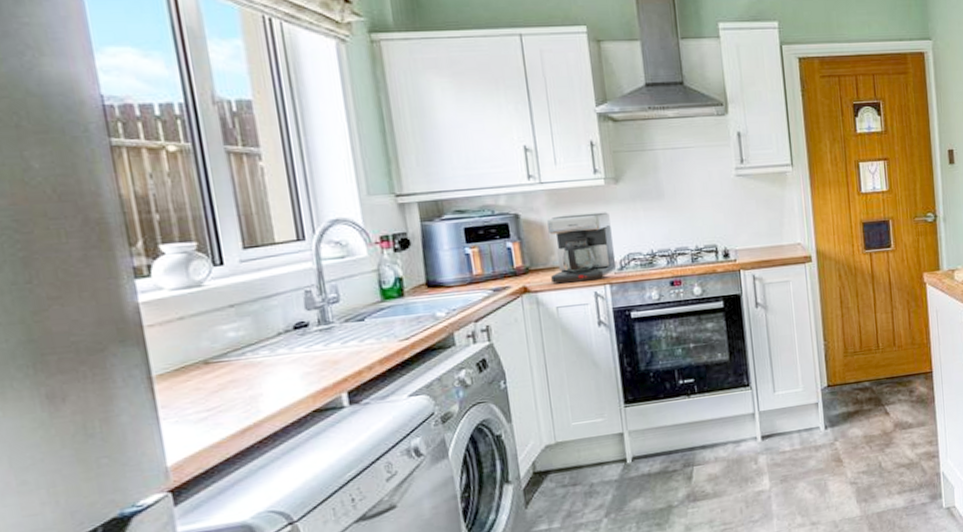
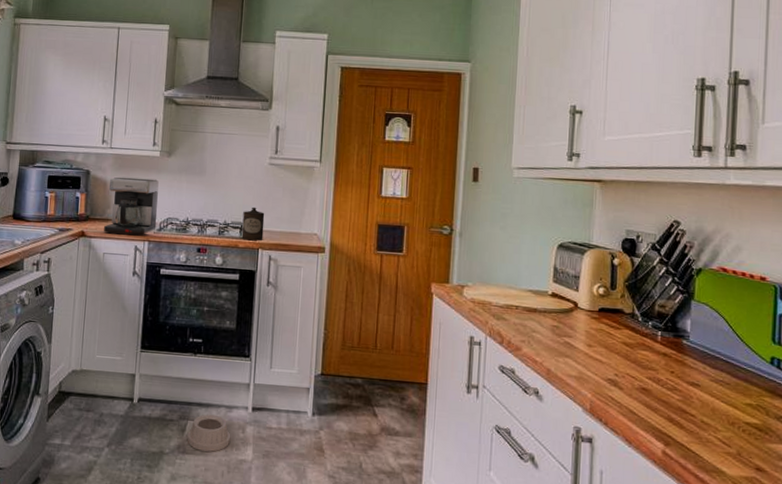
pet bowl: none [695,453,744,494] -> present [187,414,231,452]
canister: none [715,225,743,263] -> present [241,207,265,241]

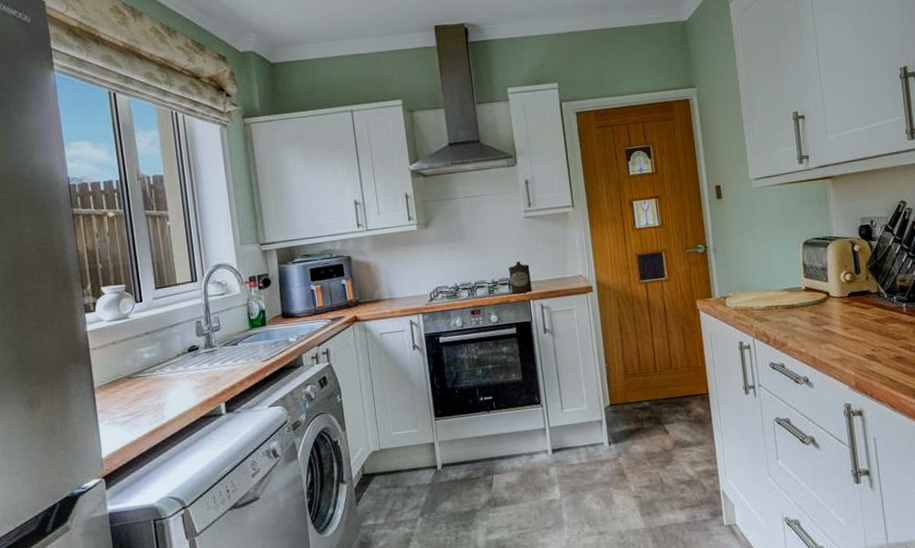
coffee maker: present [104,177,159,236] -> none [373,252,428,314]
pet bowl: present [187,414,231,452] -> none [495,463,538,501]

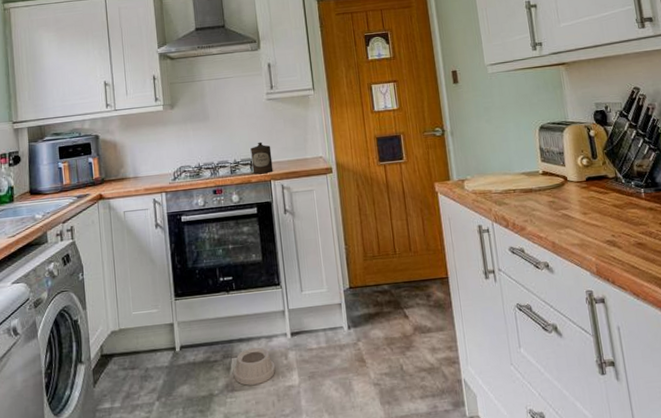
pet bowl: none [495,463,538,501] -> present [233,347,276,386]

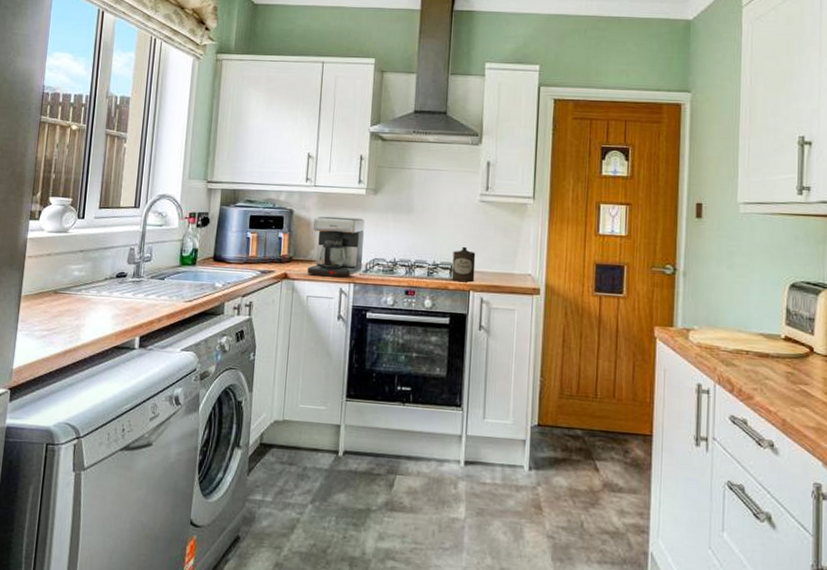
coffee maker: none [119,132,171,192] -> present [307,216,365,278]
pet bowl: present [233,347,276,386] -> none [395,468,442,510]

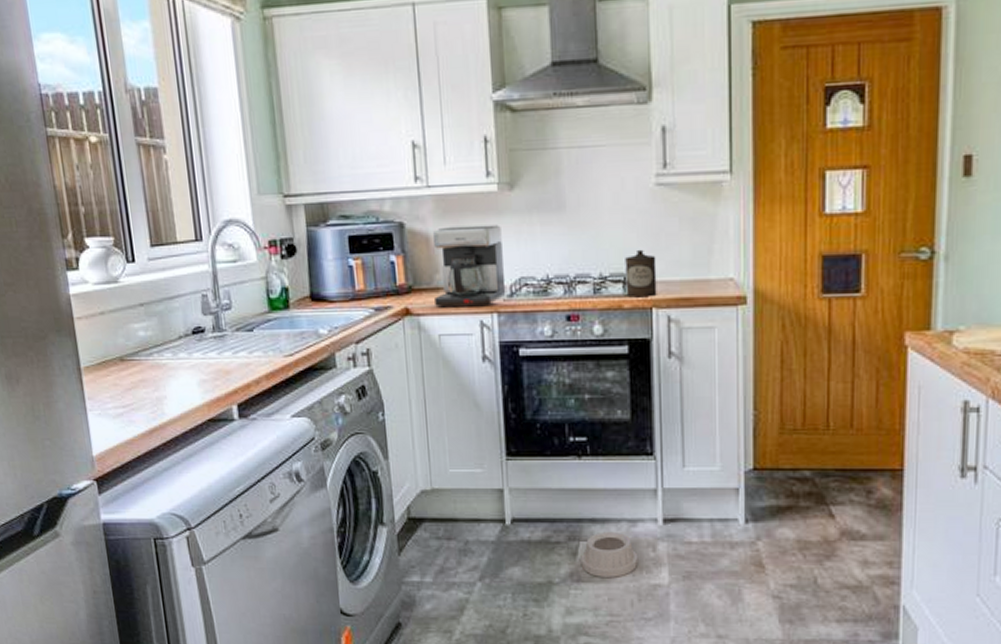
pet bowl: none [395,468,442,510] -> present [580,531,639,579]

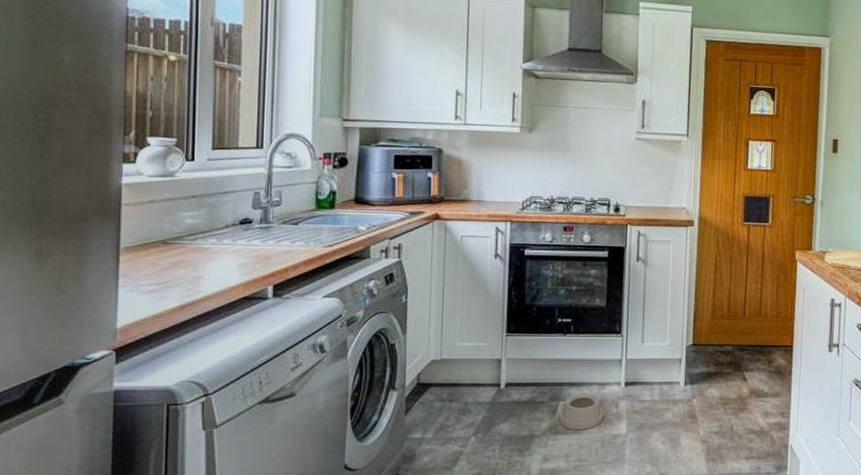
coffee maker: present [433,224,506,308] -> none [461,155,520,216]
canister: present [625,249,657,298] -> none [609,182,633,217]

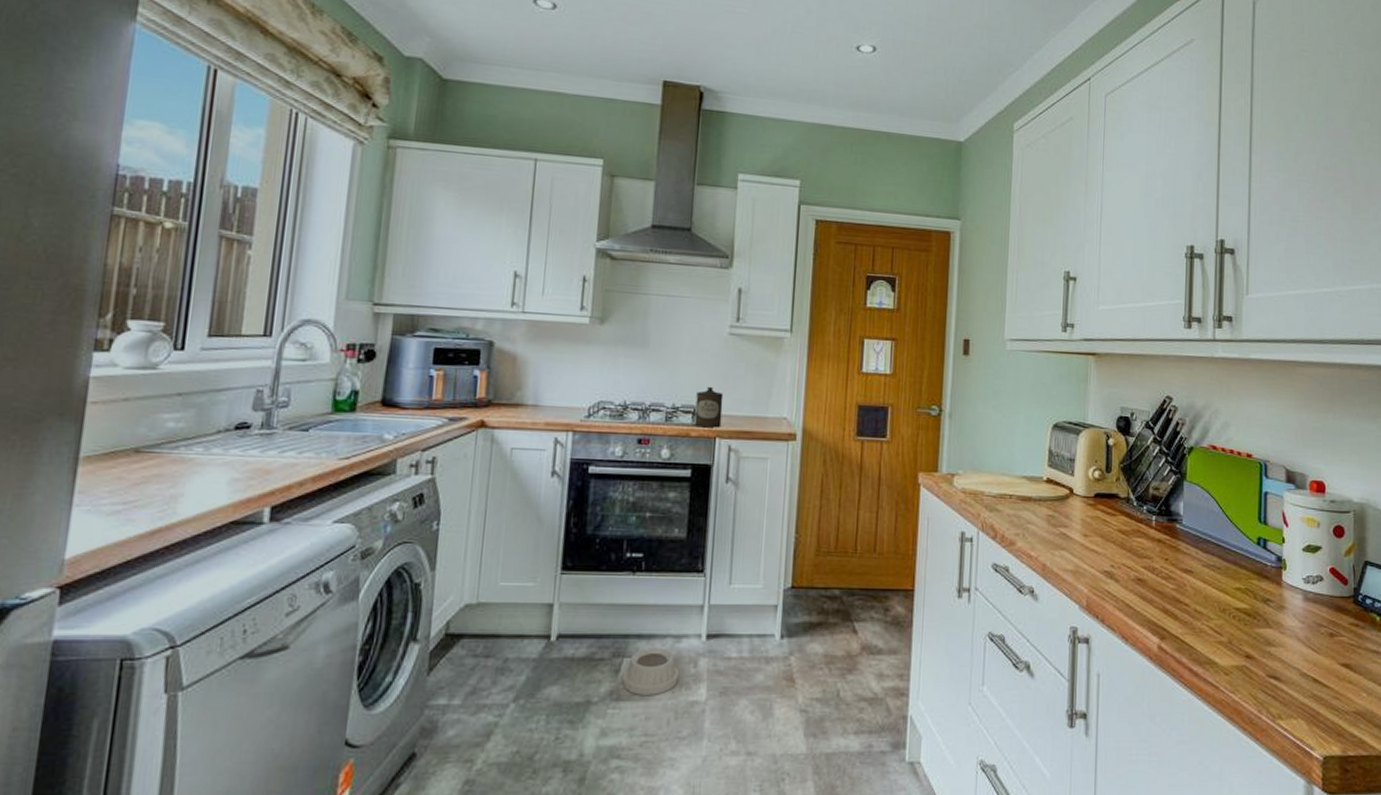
canister: none [609,182,633,217] -> present [694,386,724,428]

